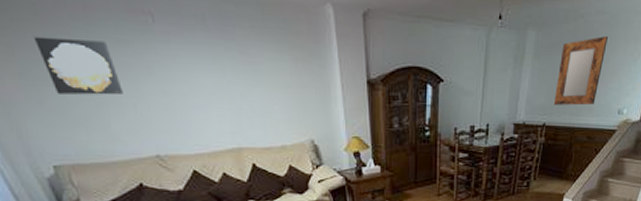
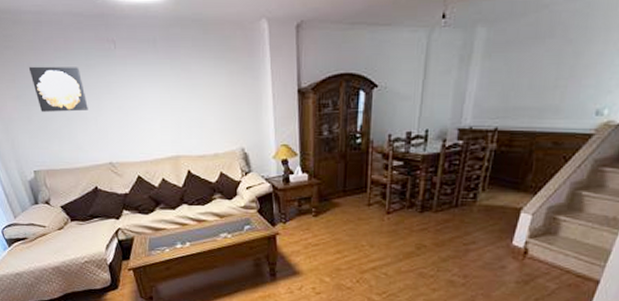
home mirror: present [553,35,608,106] -> none [508,25,581,107]

